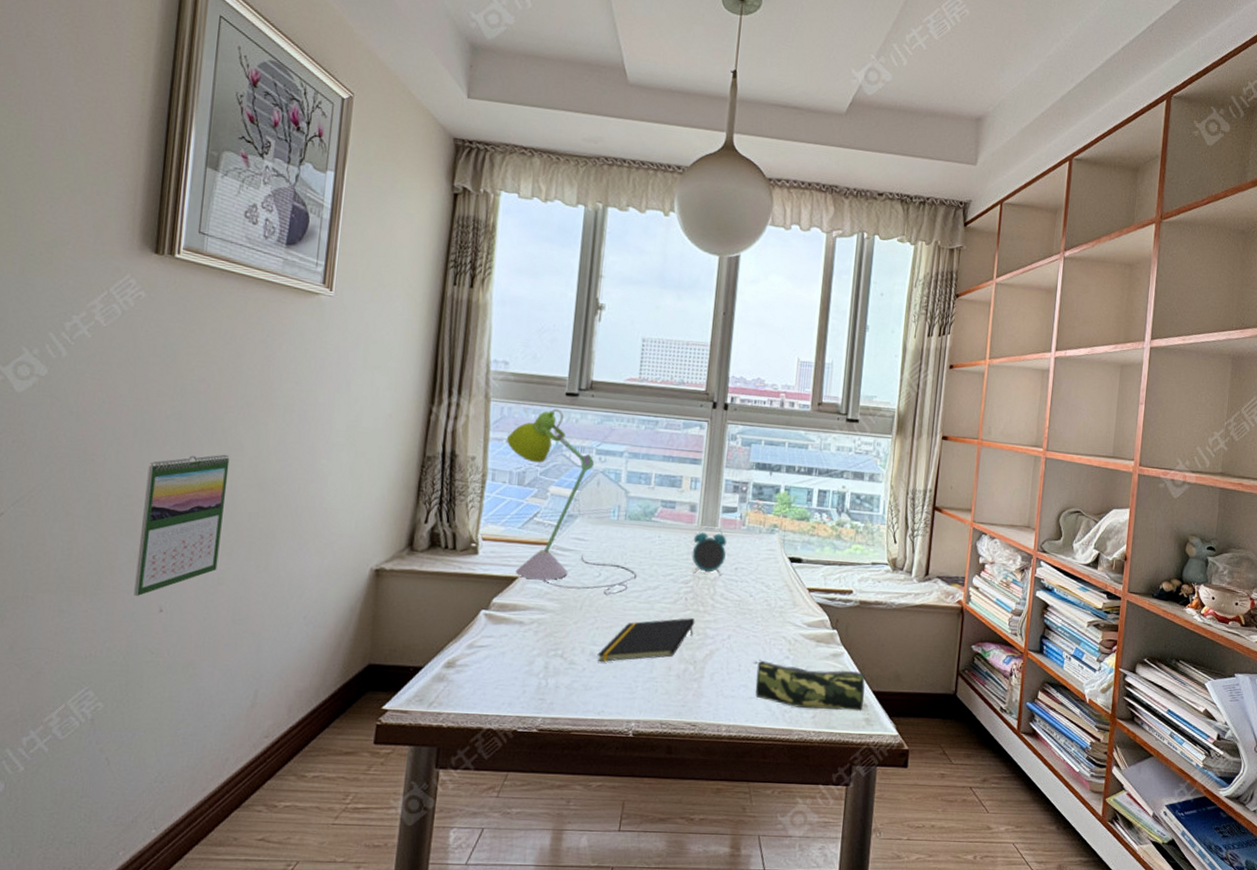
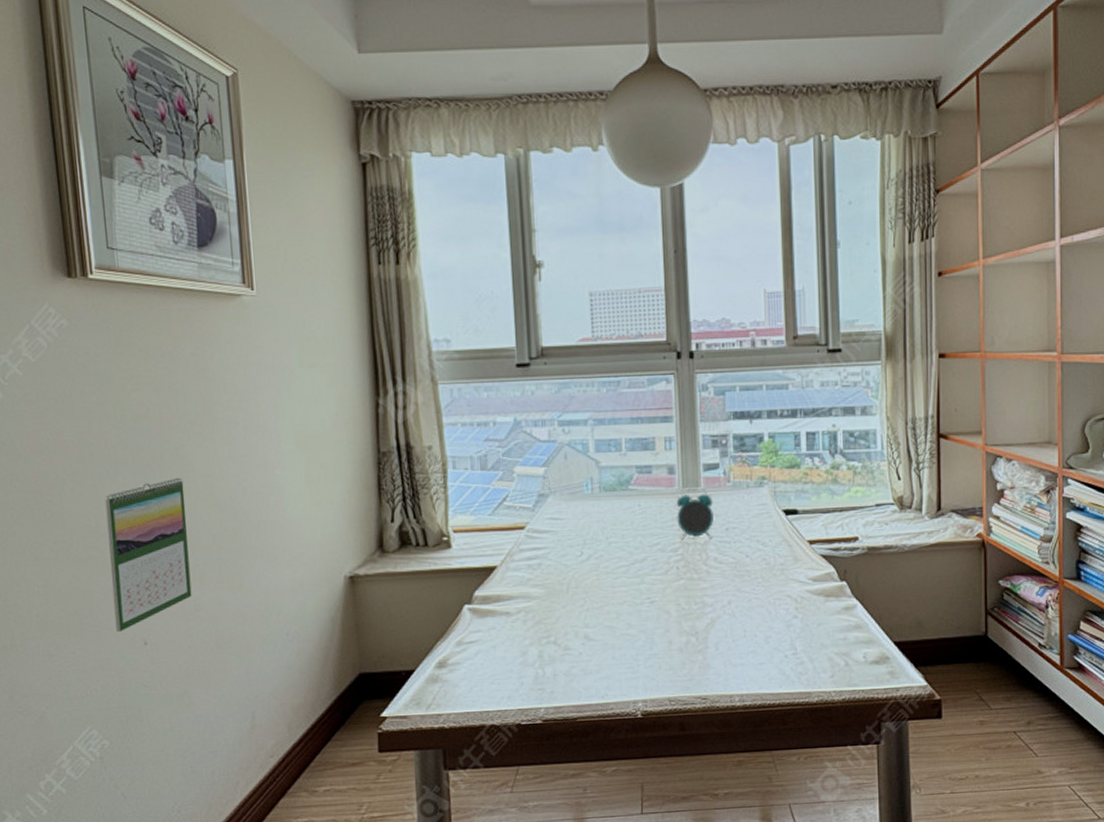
desk lamp: present [507,409,637,595] -> none [462,383,622,574]
notepad: present [597,618,695,662] -> none [592,587,691,644]
pencil case: present [753,660,865,711] -> none [759,622,885,669]

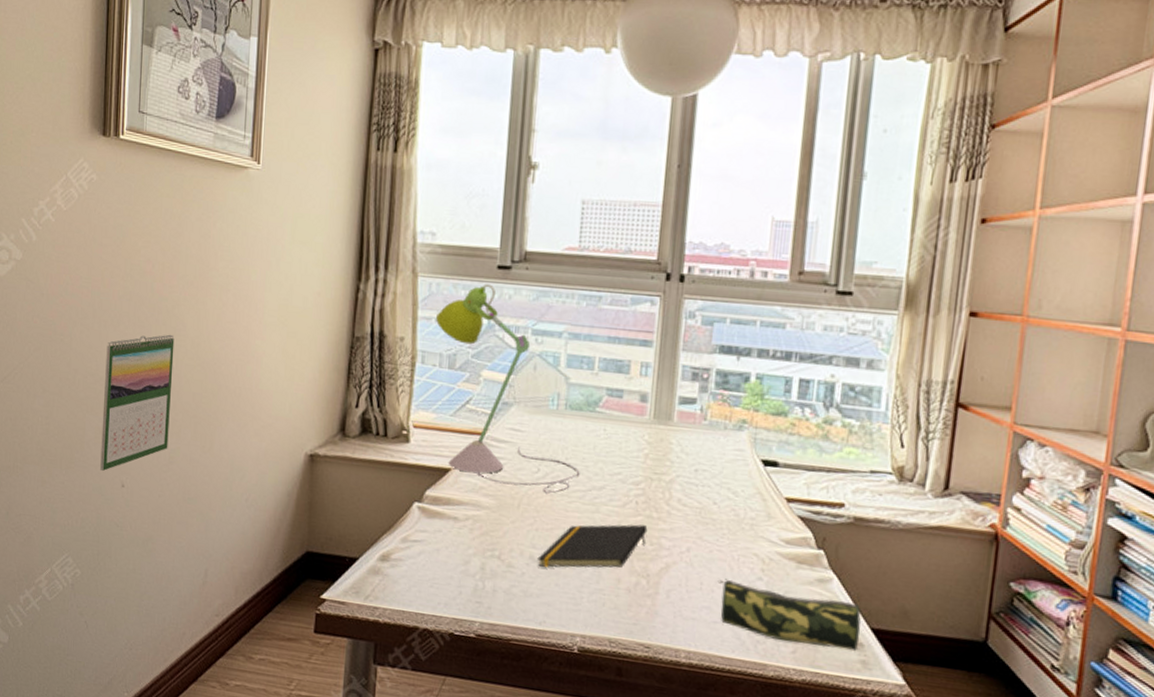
desk lamp: none [462,383,622,574] -> present [436,284,580,494]
notepad: none [592,587,691,644] -> present [537,524,648,568]
alarm clock: present [676,487,714,540] -> none [643,419,685,478]
pencil case: none [759,622,885,669] -> present [717,579,861,650]

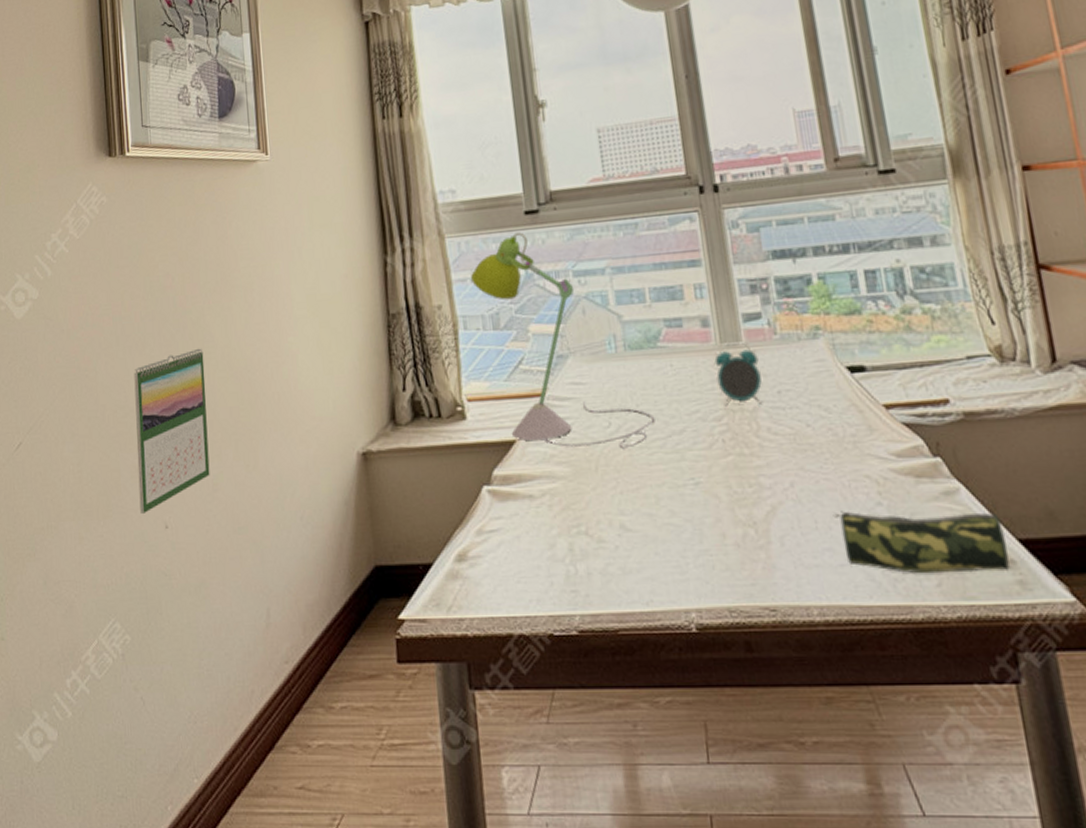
notepad: present [537,524,648,568] -> none [629,465,743,535]
alarm clock: none [643,419,685,478] -> present [714,342,762,407]

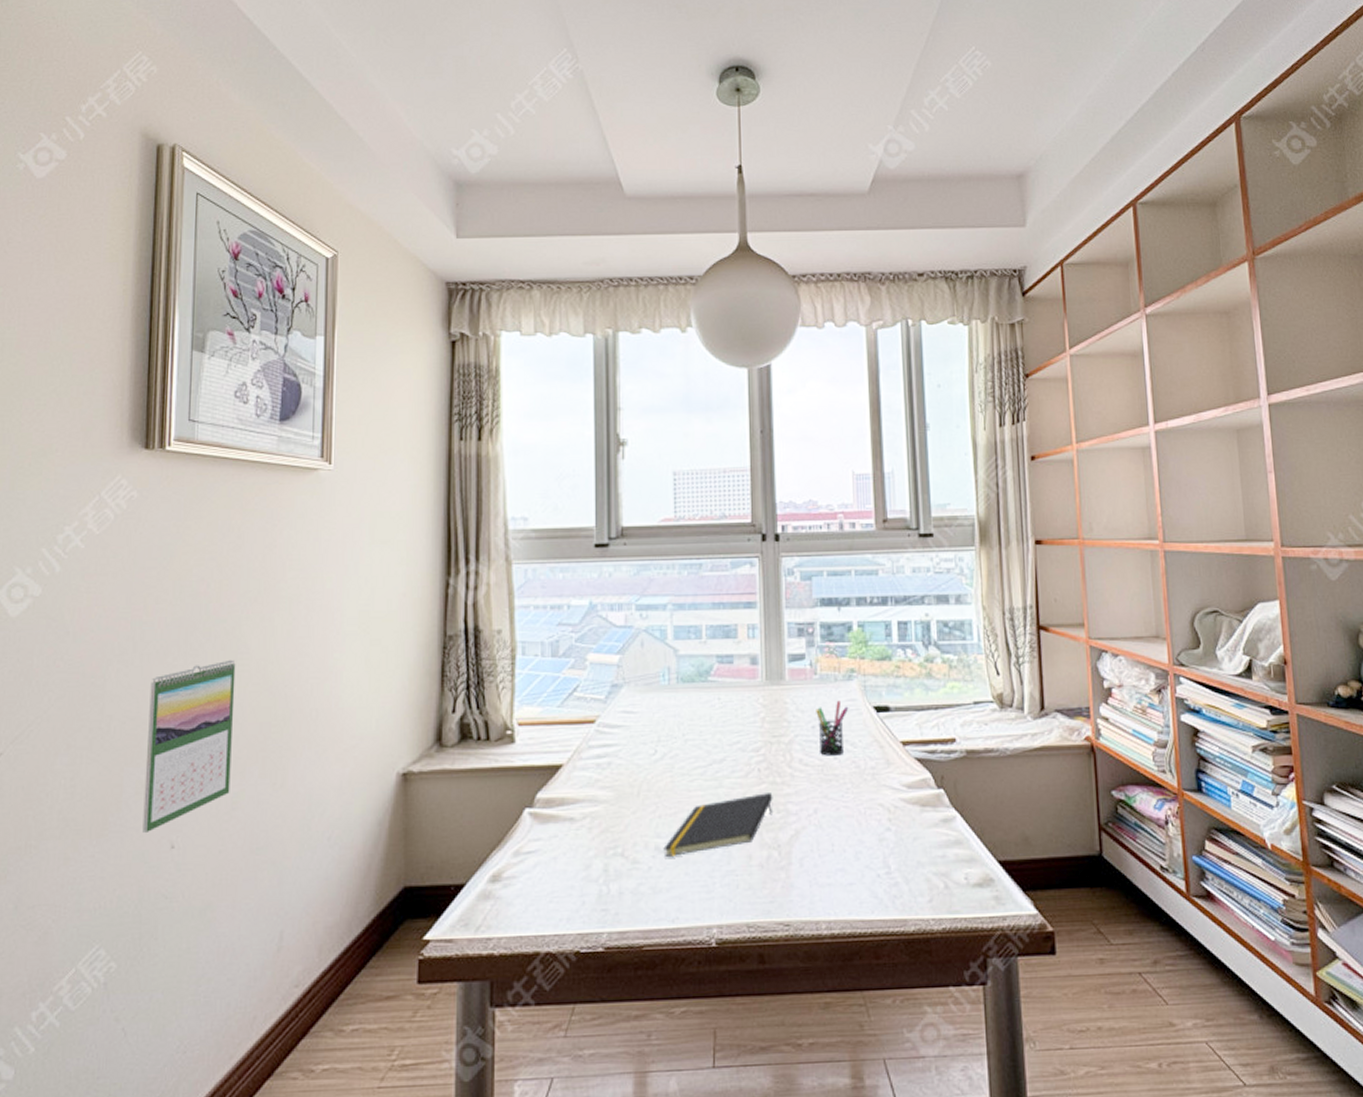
desk lamp: present [471,232,655,449] -> none [535,564,699,775]
notepad: none [629,465,743,535] -> present [663,793,773,856]
alarm clock: present [714,342,762,407] -> none [759,680,799,739]
pen holder: none [780,361,818,424] -> present [816,700,849,756]
pencil case: present [833,511,1010,574] -> none [848,835,989,891]

